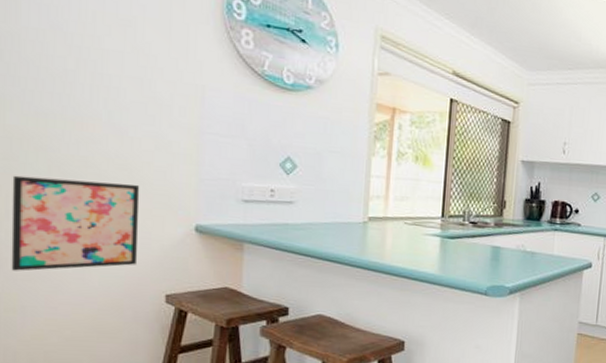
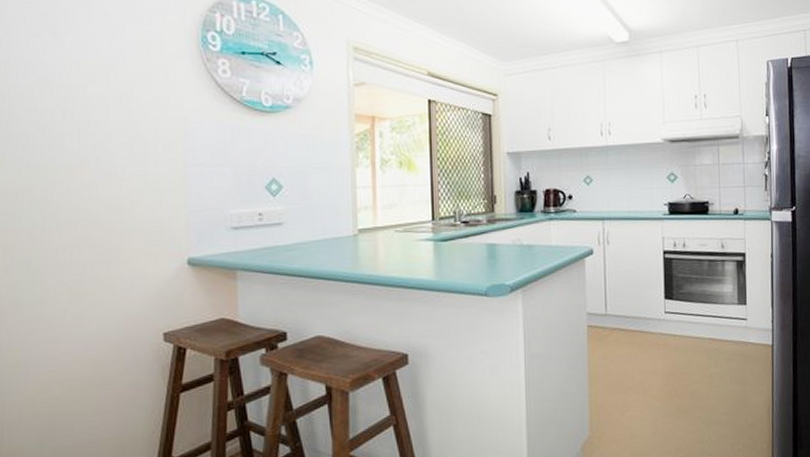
wall art: present [11,175,140,271] -> none [9,226,134,326]

